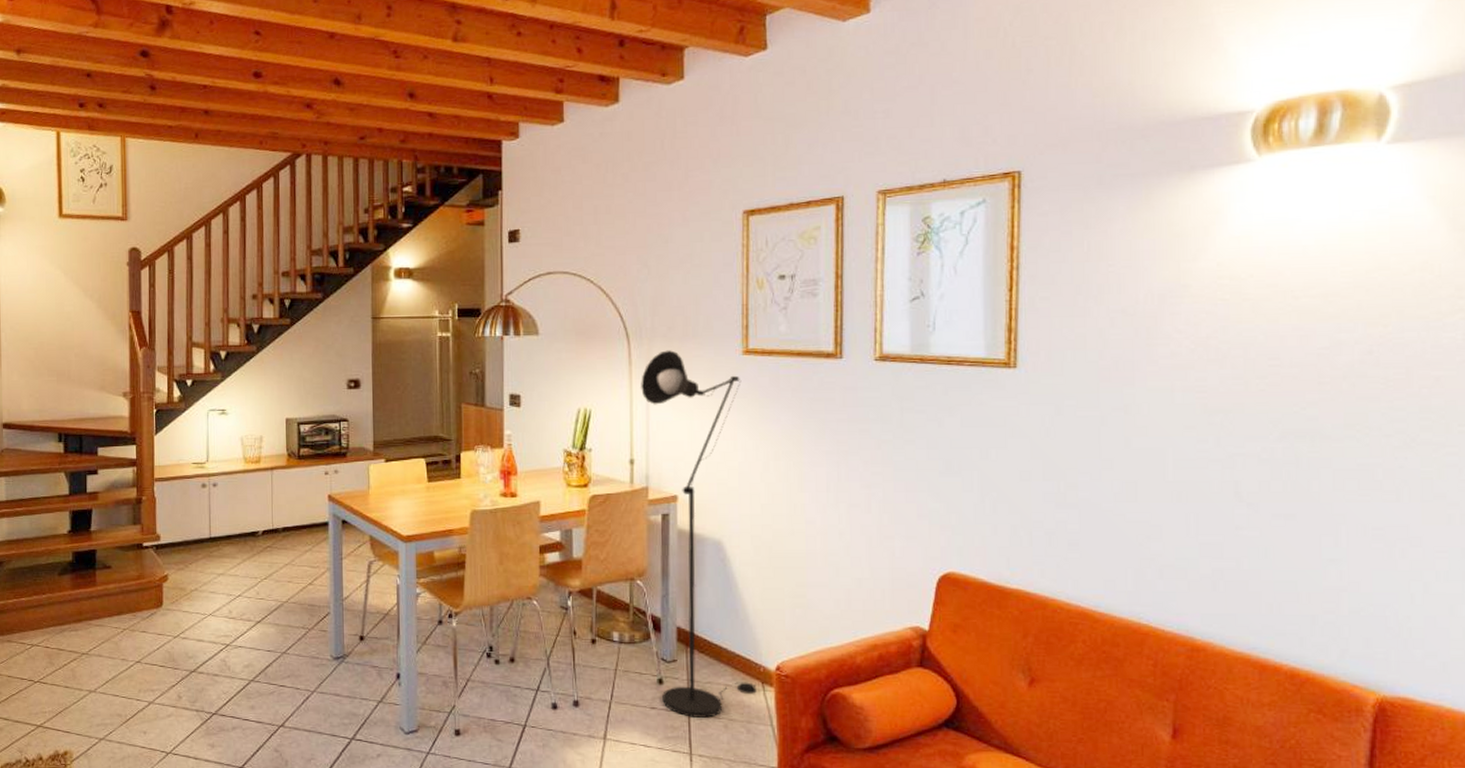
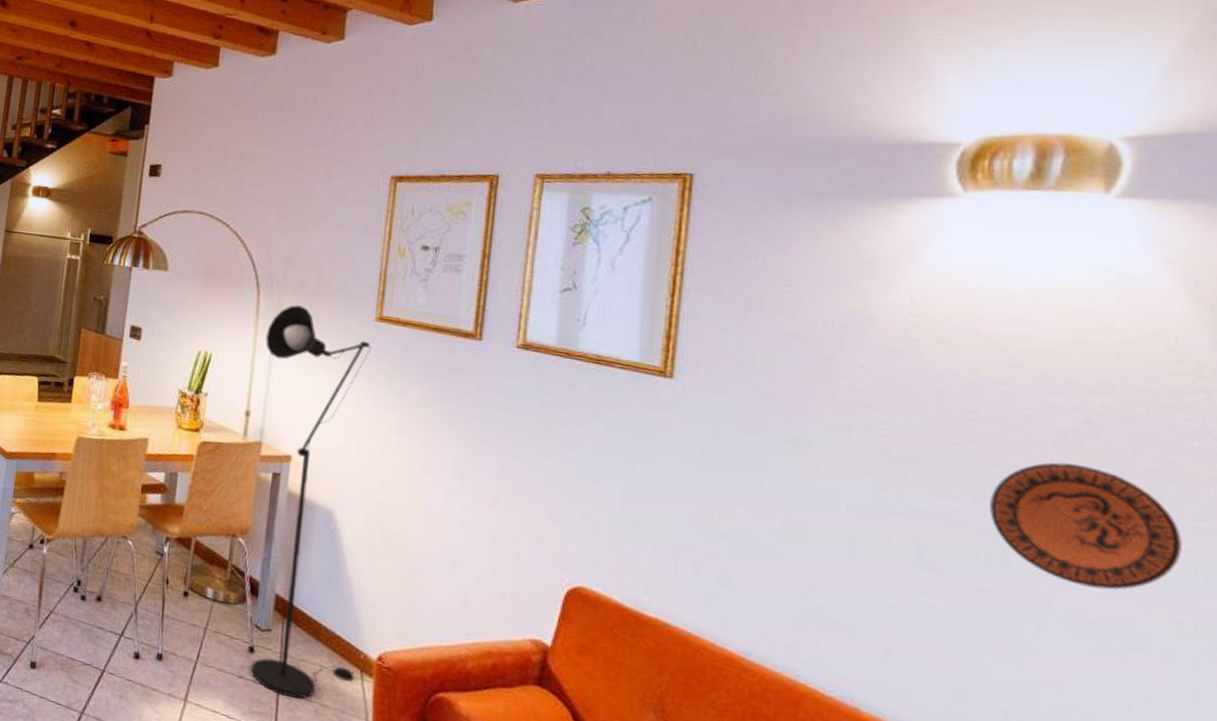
decorative plate: none [1293,392,1450,498] -> present [990,462,1184,590]

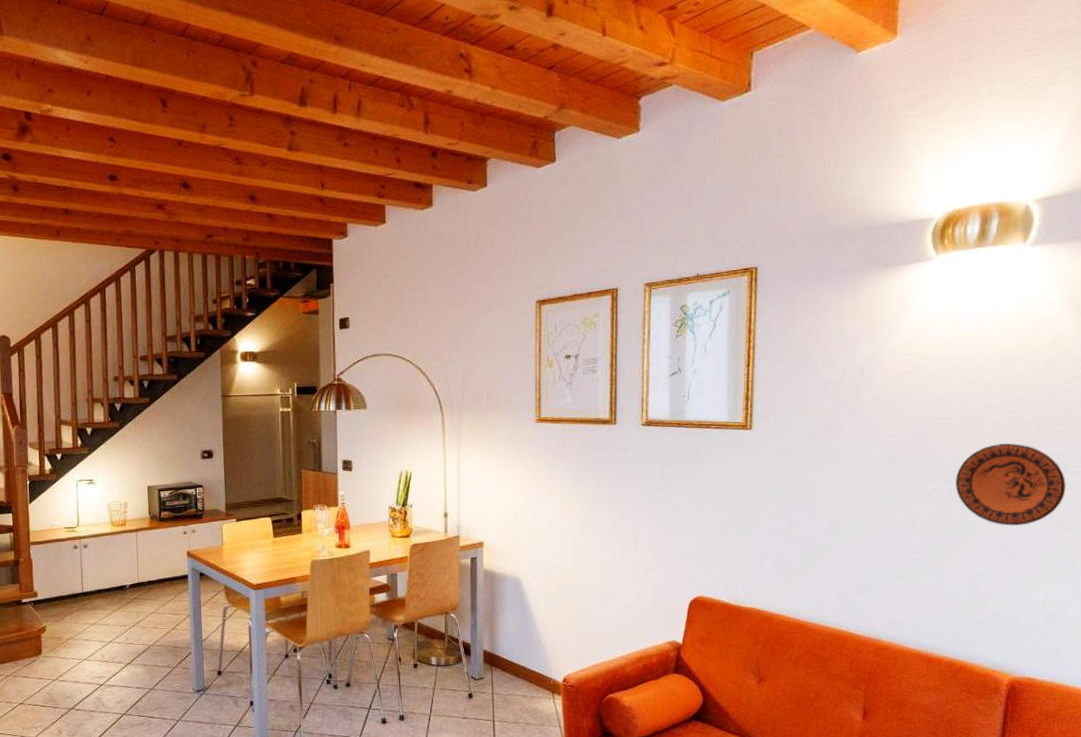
floor lamp: present [251,305,372,699] -> none [453,420,548,724]

